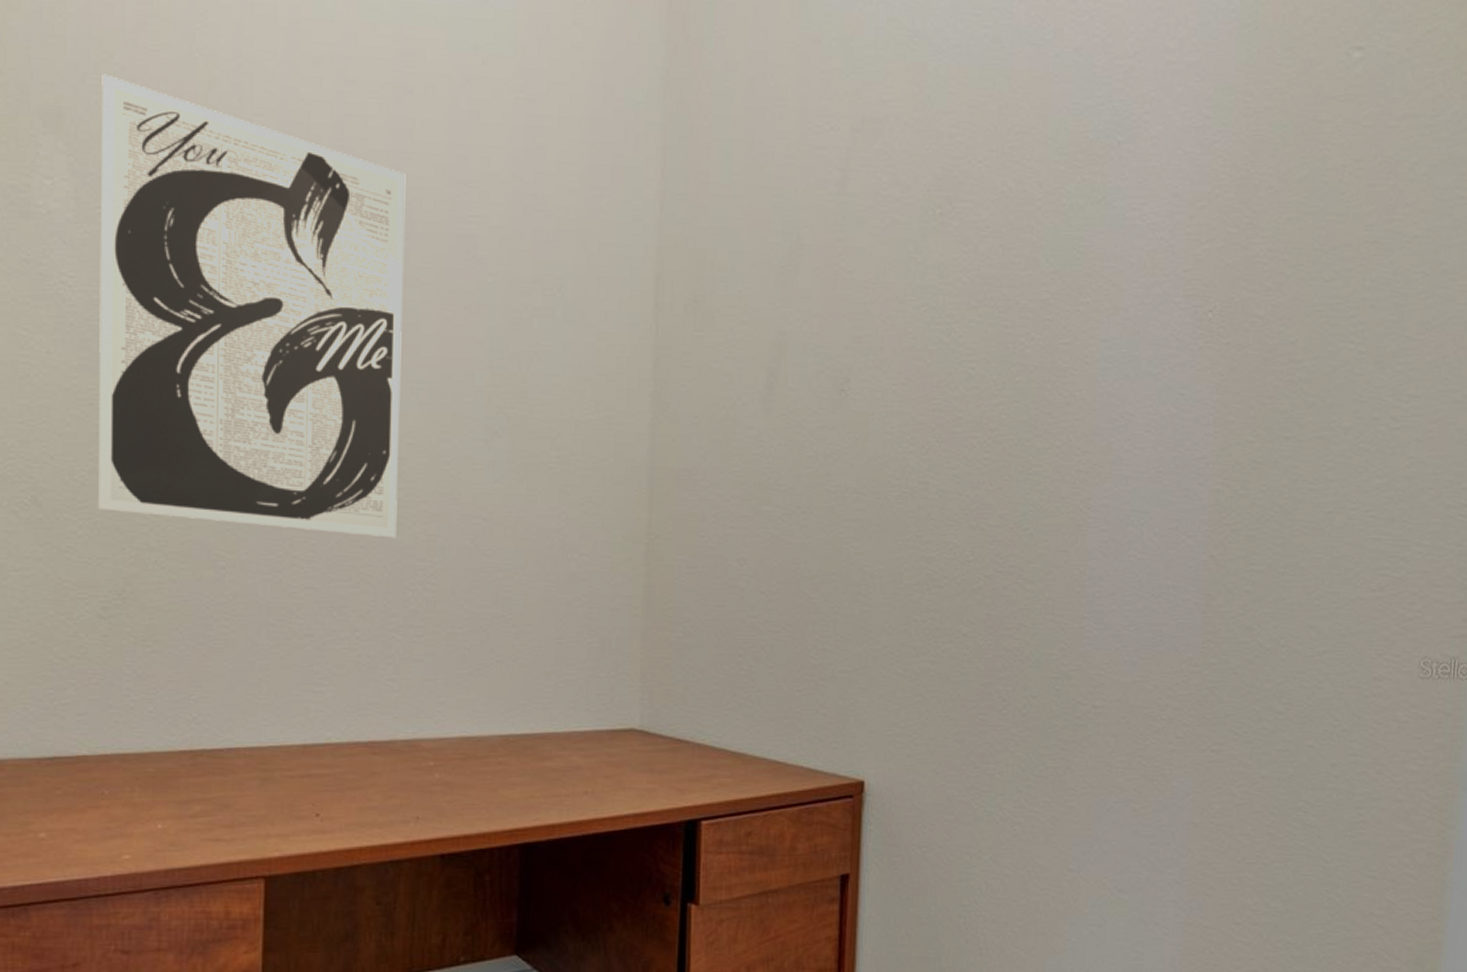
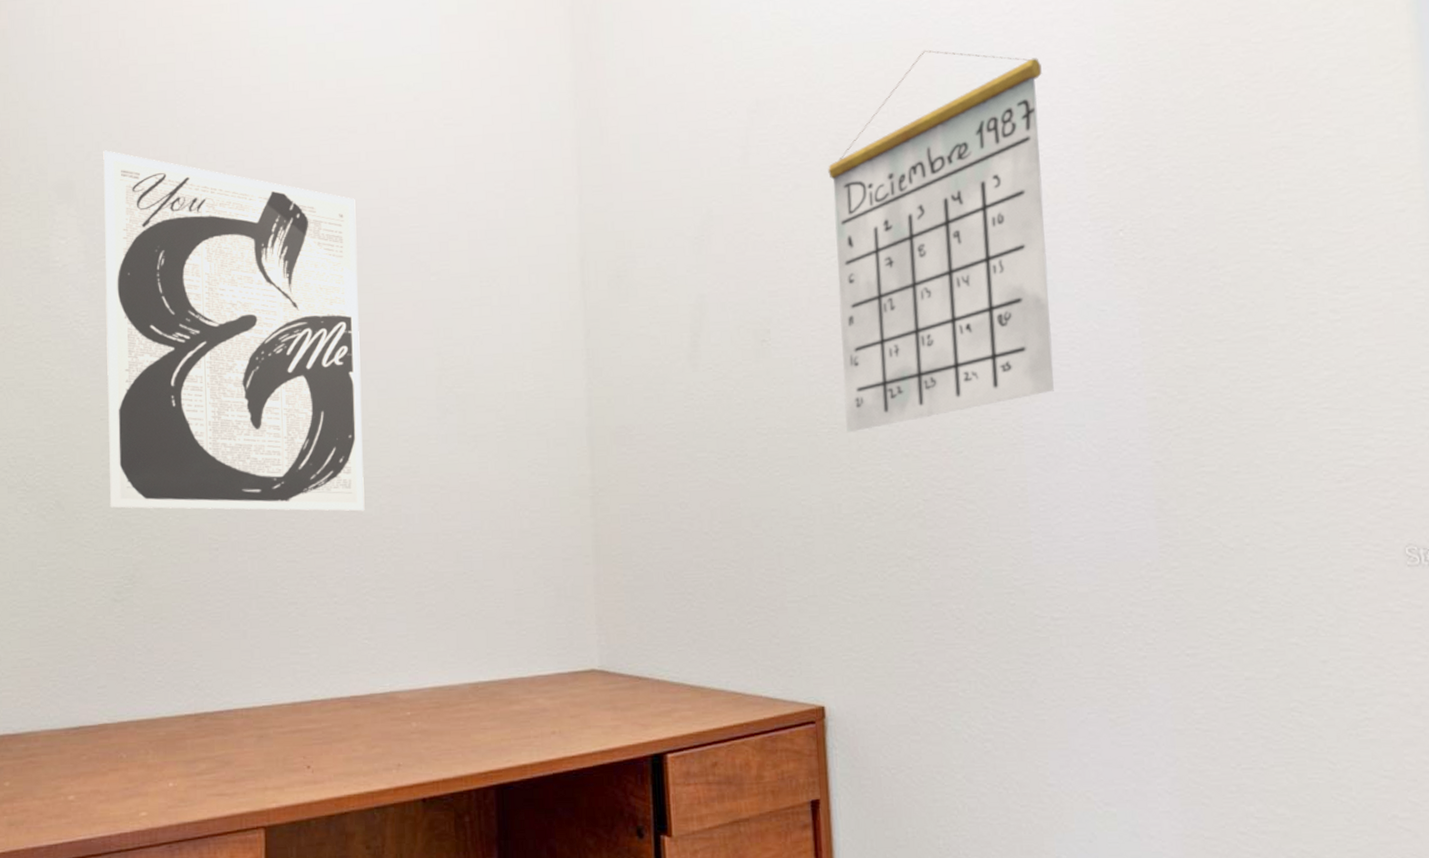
calendar: none [916,85,1157,499] -> present [828,50,1054,433]

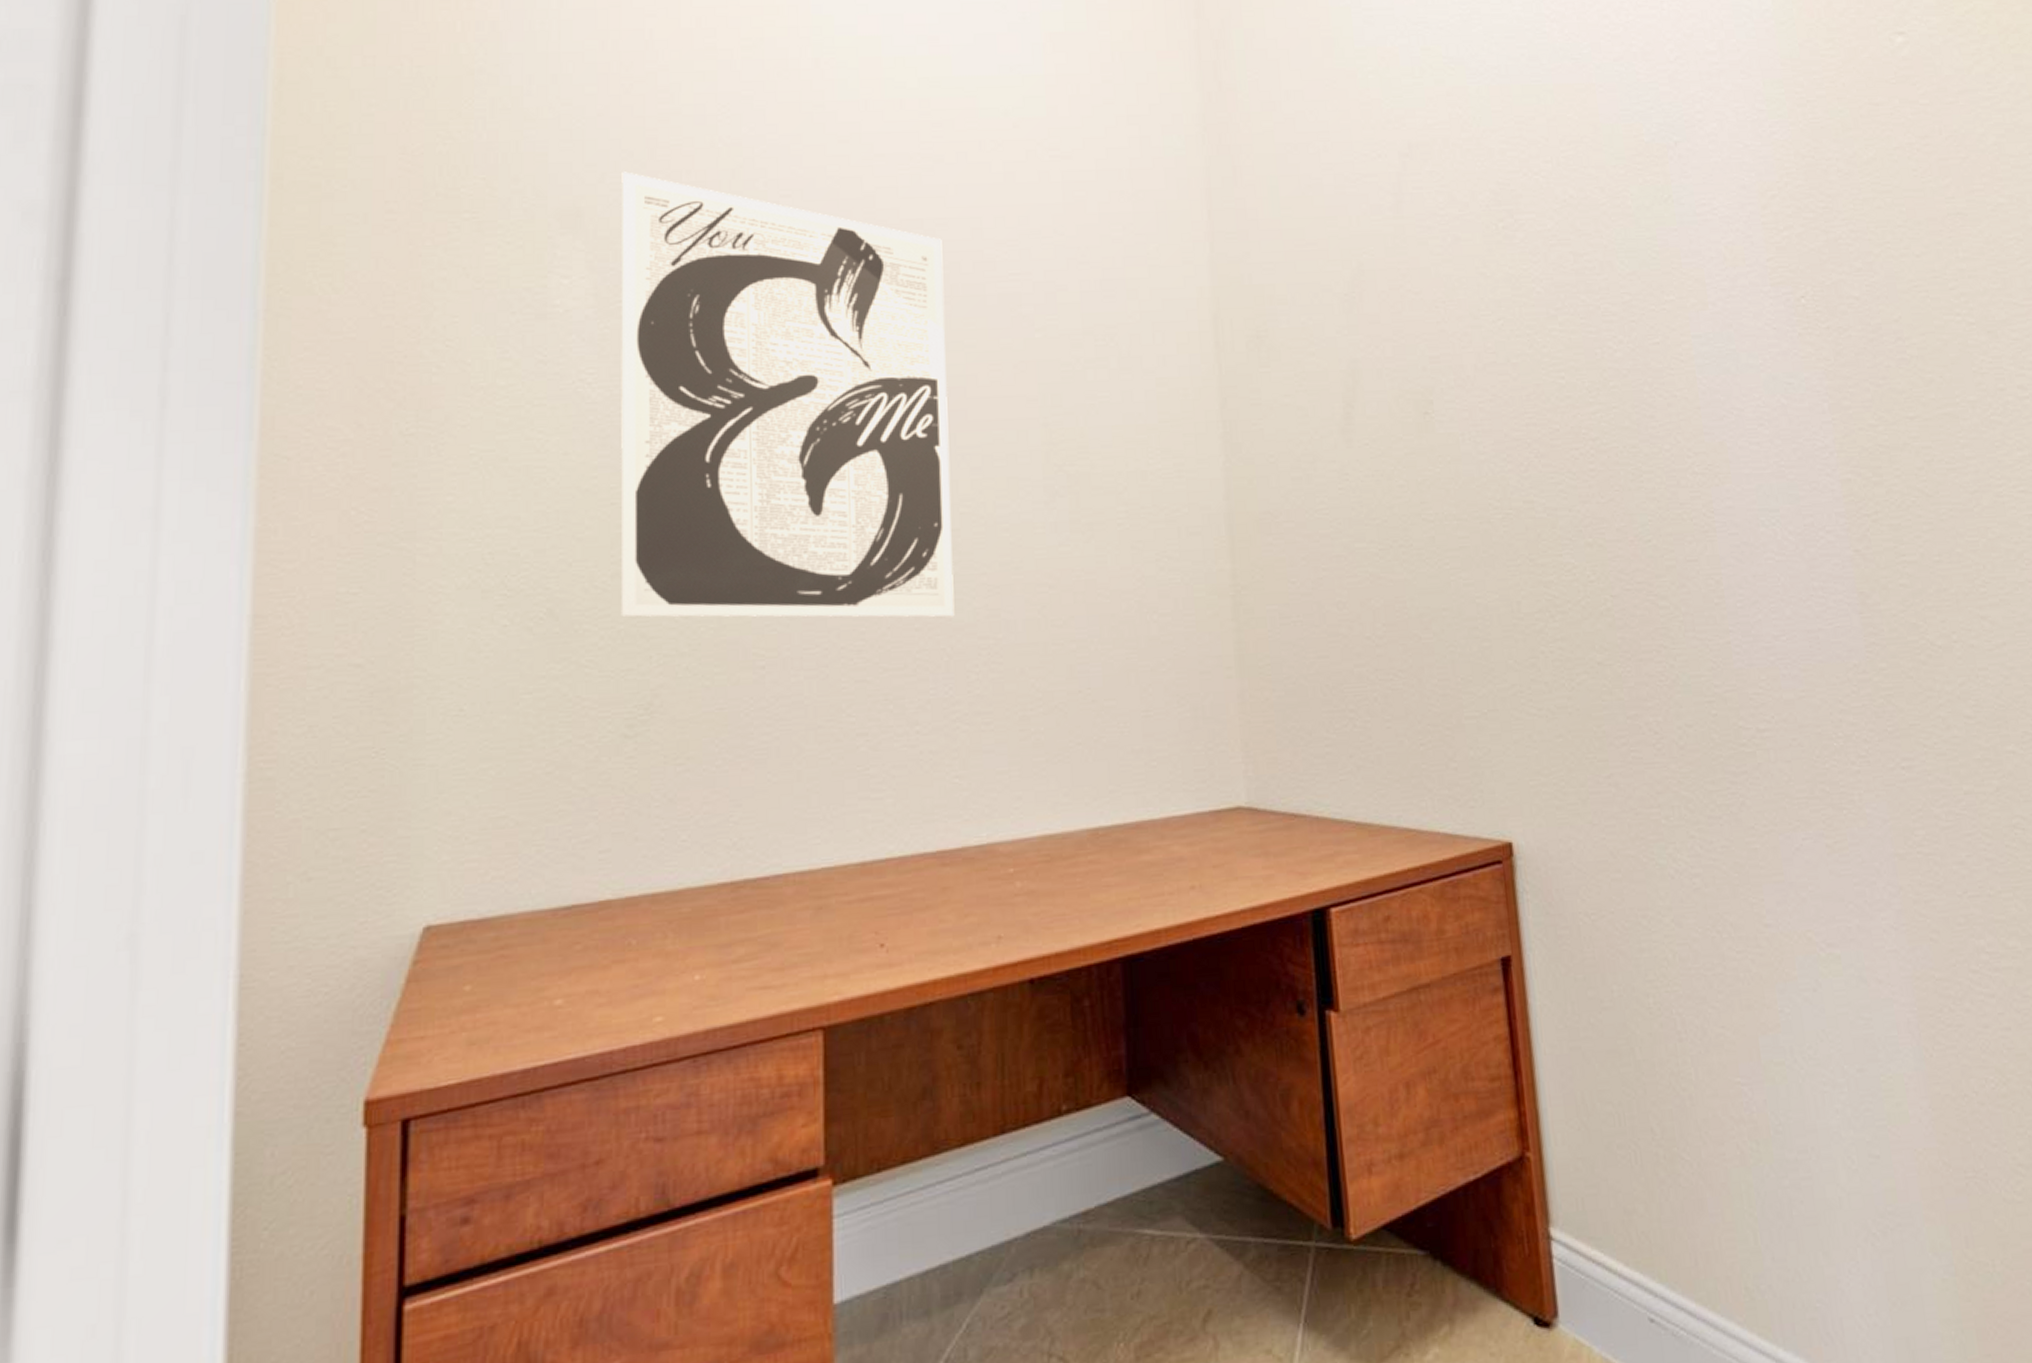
calendar: present [828,50,1054,433] -> none [1490,96,1744,519]

